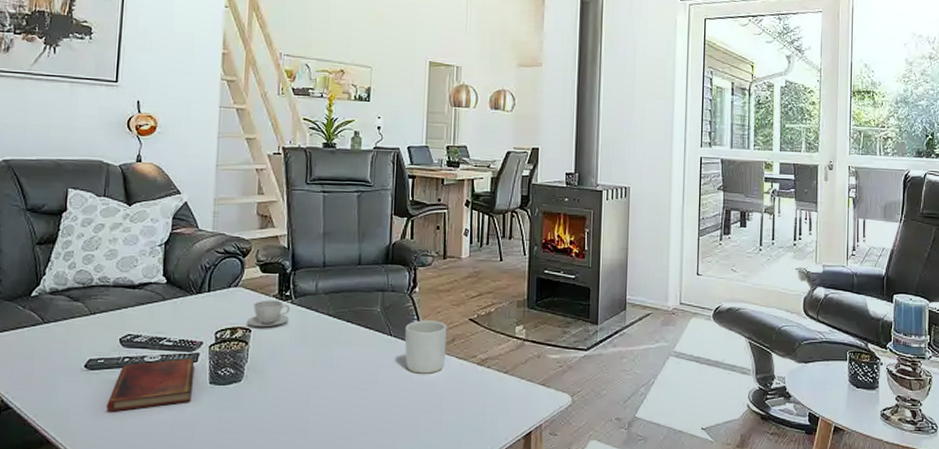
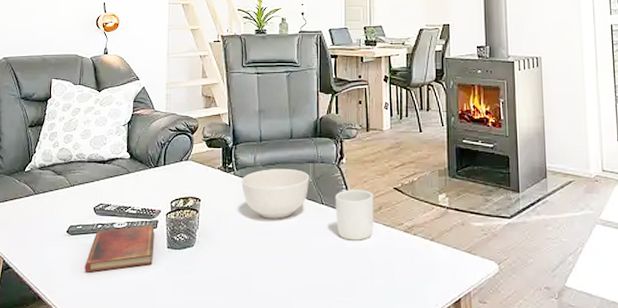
teacup: present [246,300,291,326] -> none [196,172,233,196]
bowl: none [300,296,378,351] -> present [242,168,310,219]

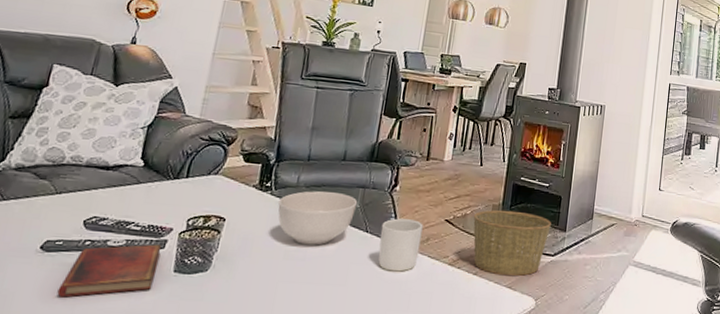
basket: none [420,174,502,241] -> present [473,210,551,277]

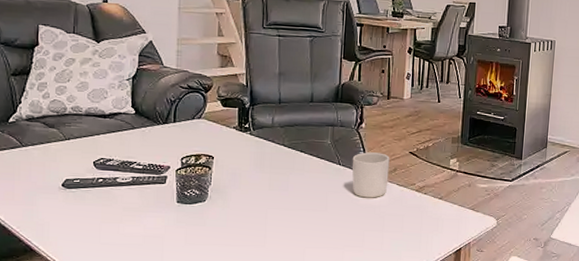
diary: present [57,244,162,298] -> none [84,180,163,225]
bowl: present [278,191,358,245] -> none [258,130,329,177]
basket: present [473,210,551,277] -> none [435,141,508,200]

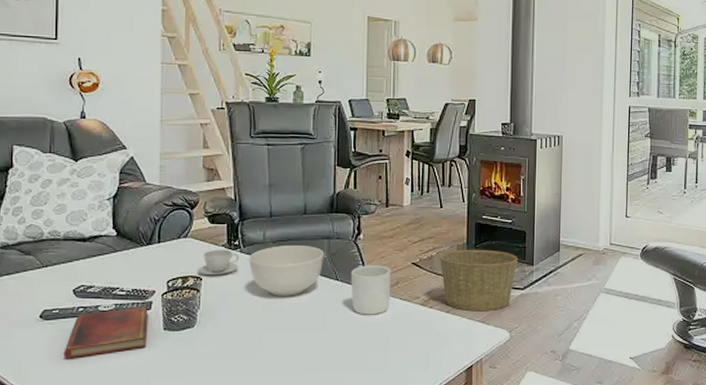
diary: none [84,180,163,225] -> present [63,306,149,359]
teacup: none [209,131,249,154] -> present [197,249,240,274]
bowl: none [258,130,329,177] -> present [249,244,325,296]
basket: none [435,141,508,200] -> present [439,249,518,312]

